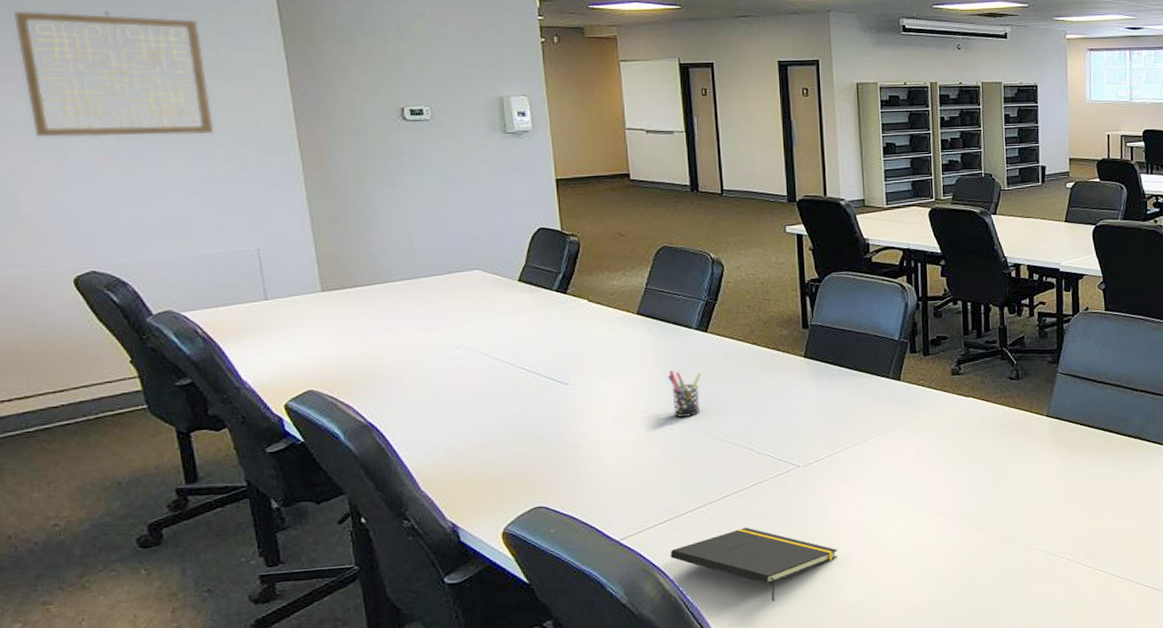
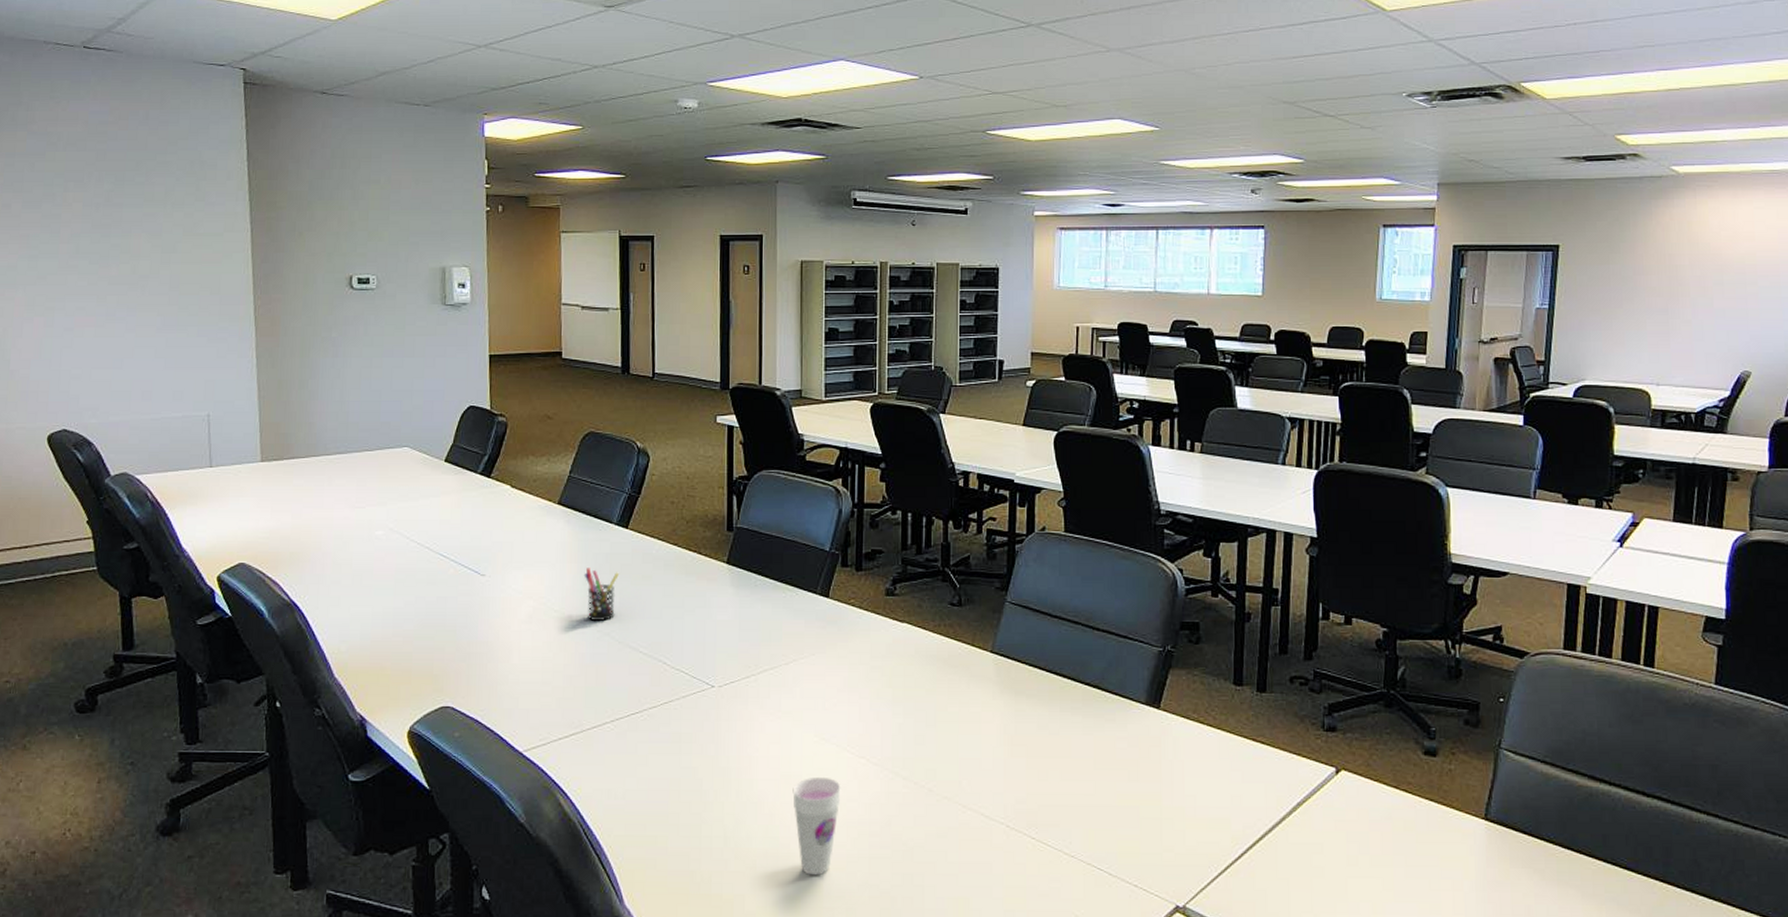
wall art: present [13,10,214,137] -> none [23,174,182,298]
notepad: present [670,527,838,602] -> none [572,750,750,840]
cup: none [877,534,922,619] -> present [792,776,841,875]

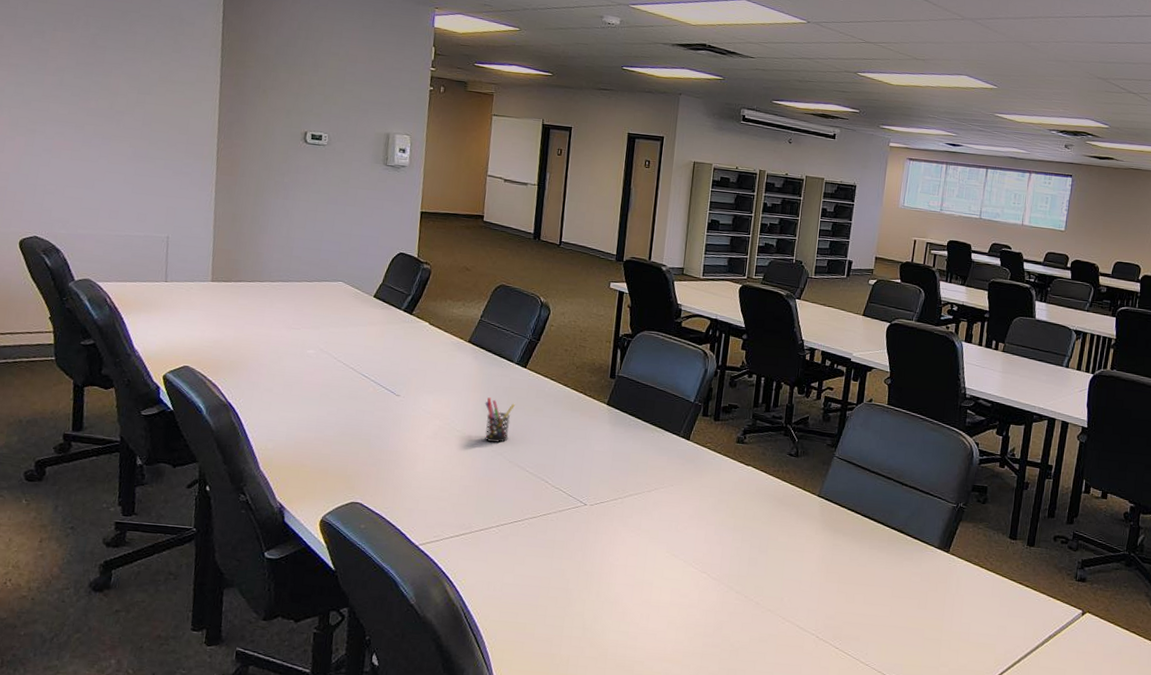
cup: present [792,776,841,875] -> none [643,585,685,665]

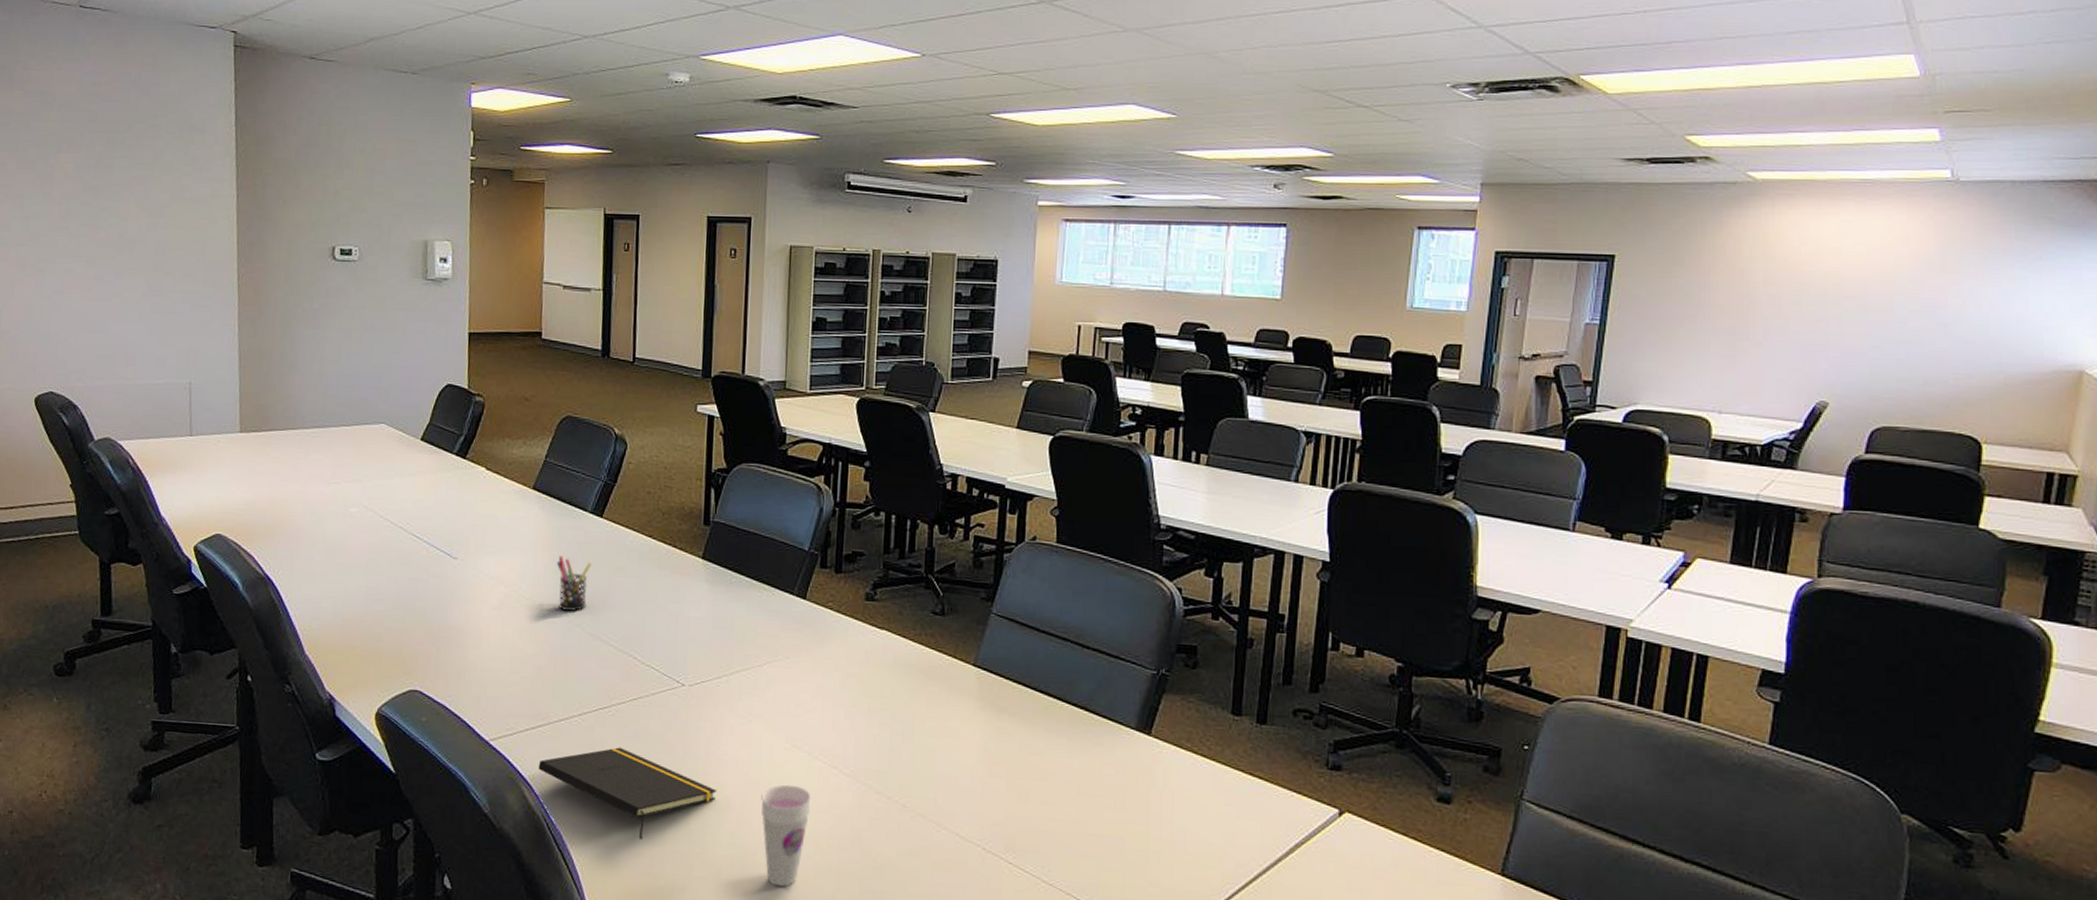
notepad: none [459,553,608,628] -> present [538,747,717,840]
cup: none [643,585,685,665] -> present [761,784,812,886]

